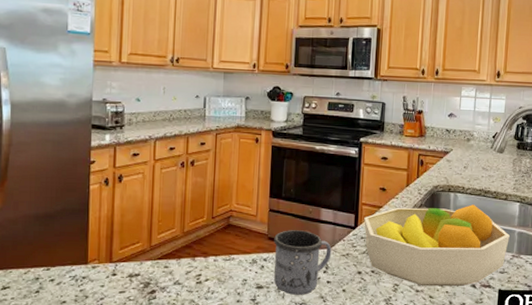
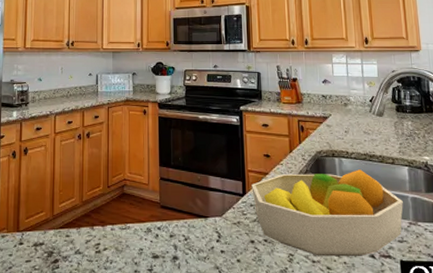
mug: present [274,230,332,295] -> none [166,198,223,265]

